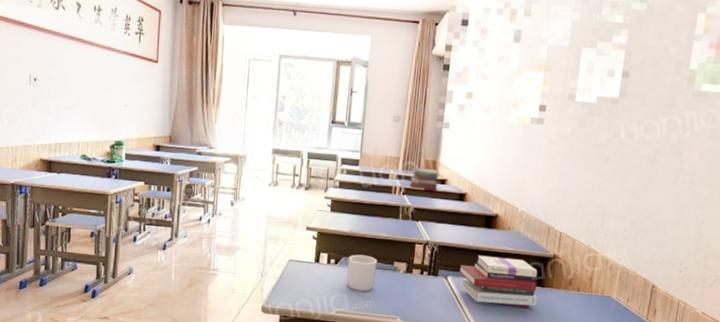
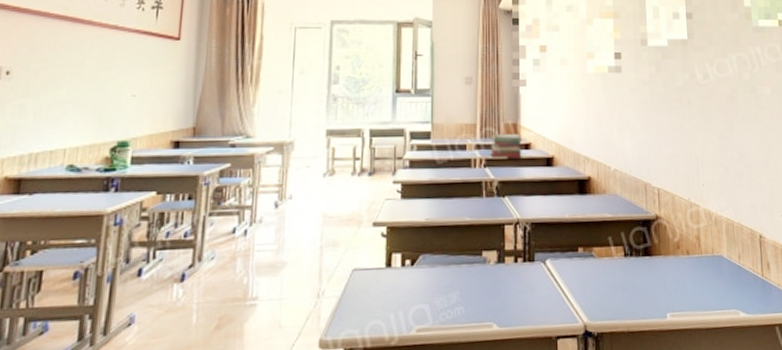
mug: present [346,254,377,292] -> none [426,248,462,297]
books: present [459,255,538,309] -> none [558,226,648,288]

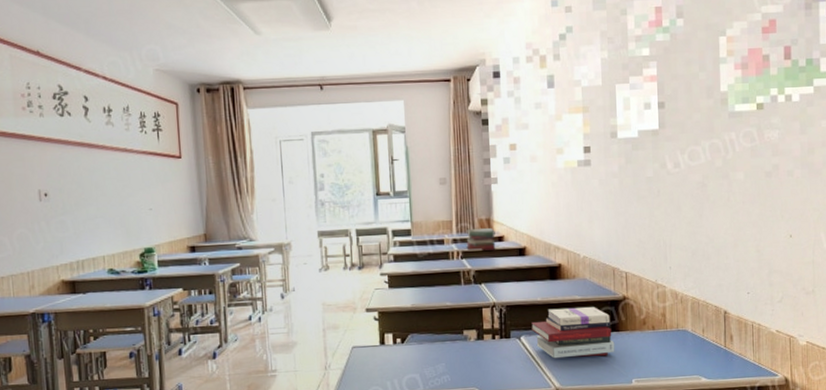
books: none [558,226,648,288] -> present [531,306,615,359]

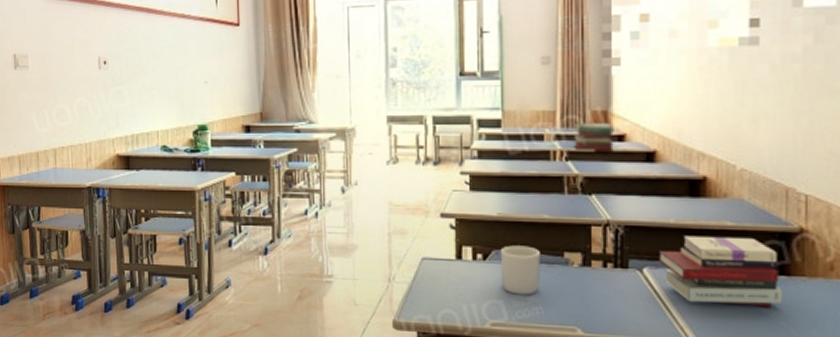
mug: none [414,328,447,368] -> present [500,245,540,295]

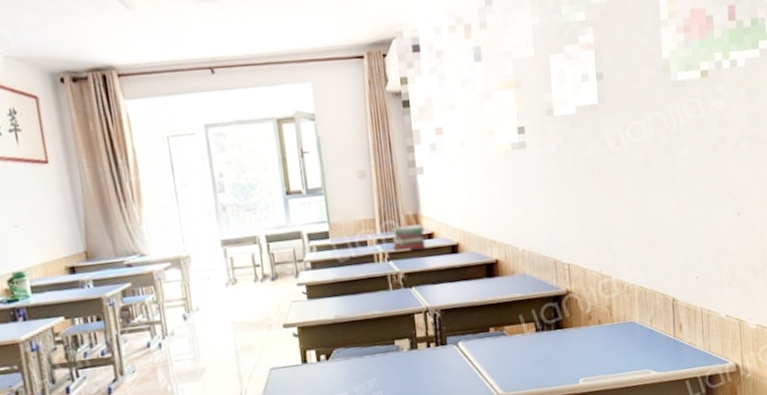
mug: present [500,245,540,295] -> none [340,340,378,385]
books: present [659,235,783,308] -> none [469,304,560,364]

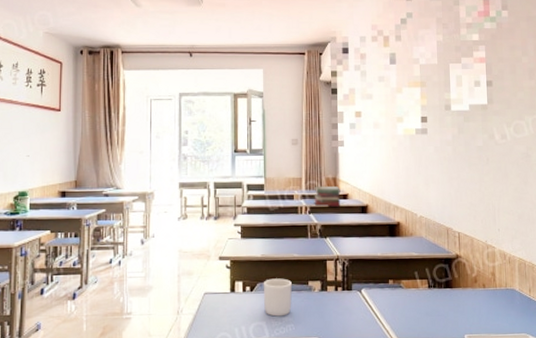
mug: none [340,340,378,385] -> present [263,278,292,317]

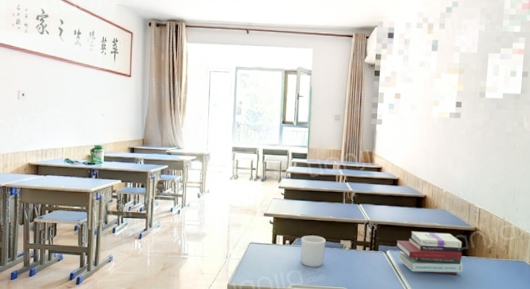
books: present [314,185,341,207] -> none [350,158,375,178]
books: none [372,263,449,312] -> present [396,231,464,275]

